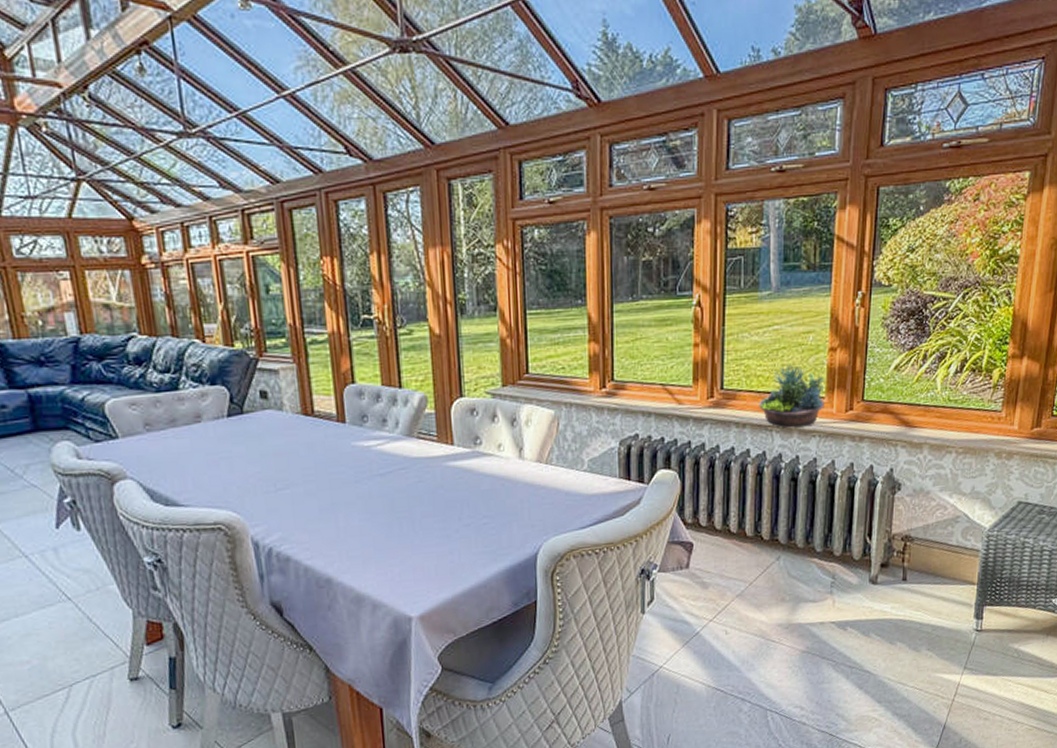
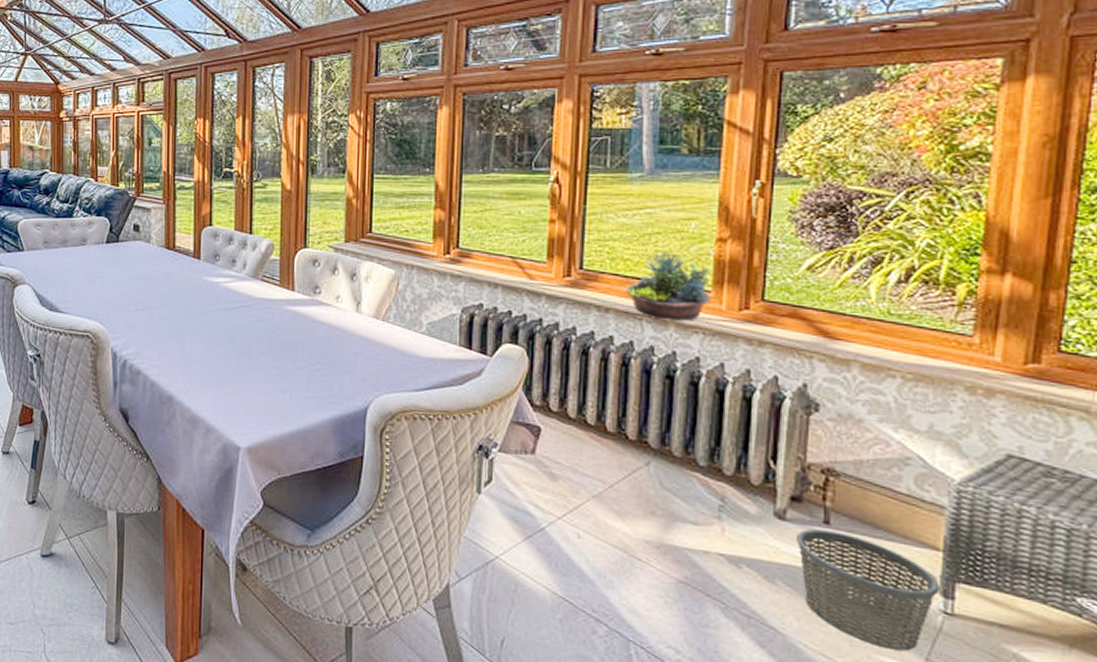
basket: none [883,585,974,667] -> present [795,529,940,651]

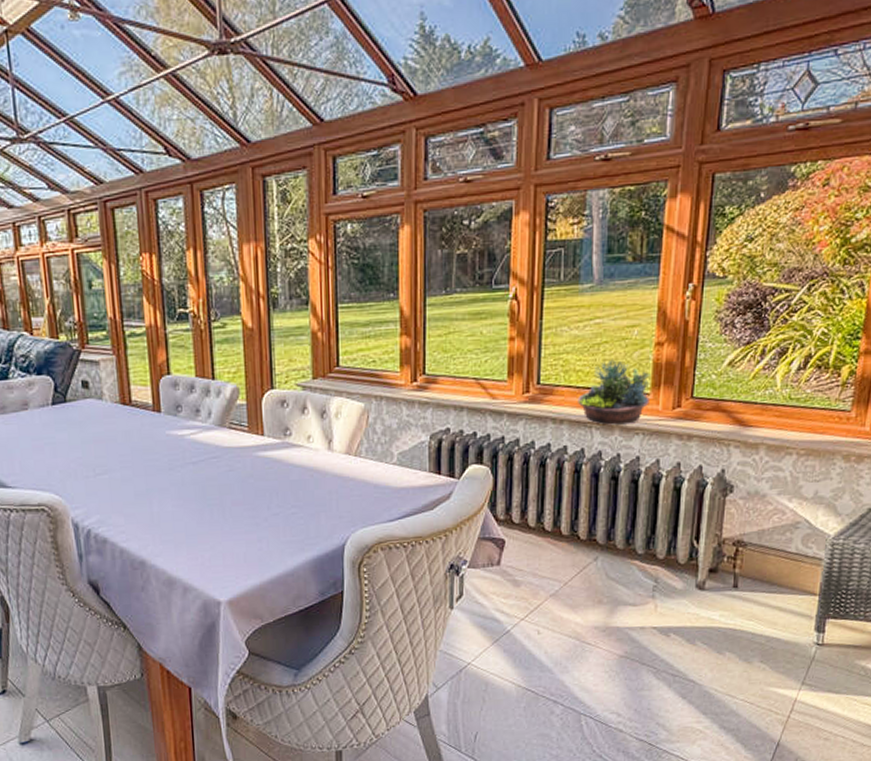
basket: present [795,529,940,651] -> none [711,592,815,681]

